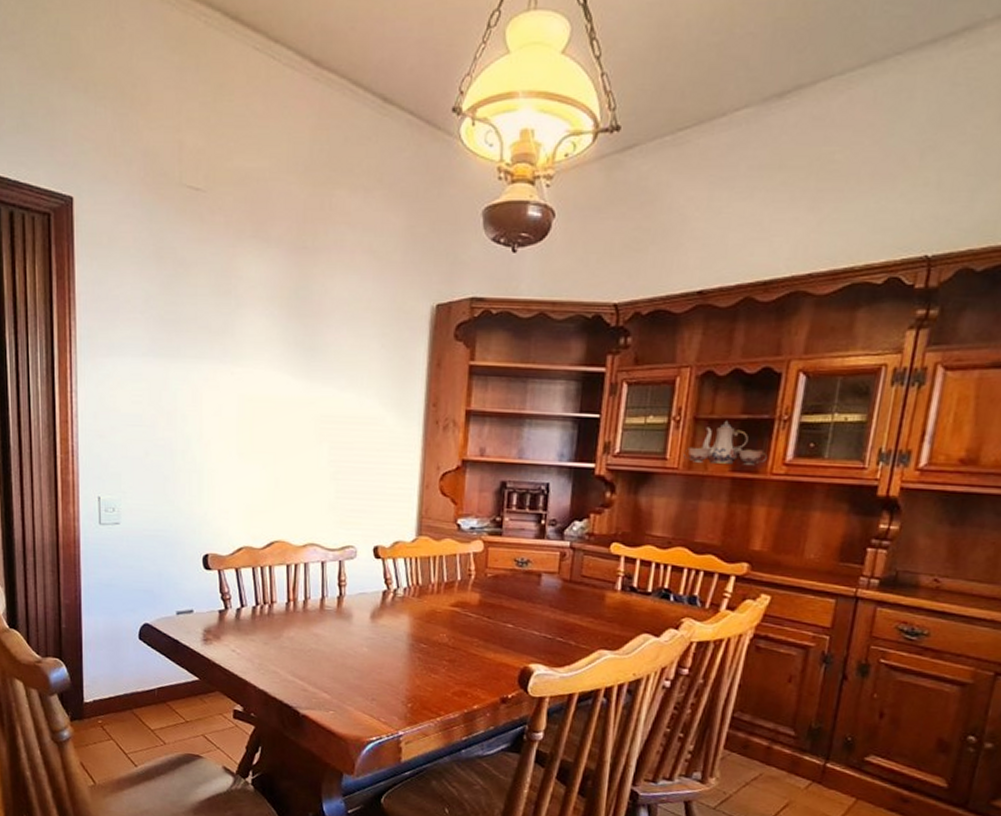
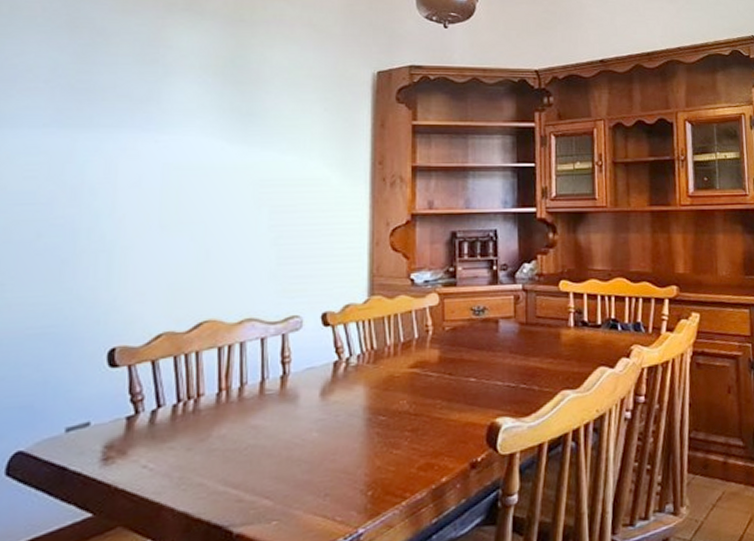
tea set: present [683,420,767,466] -> none [609,162,675,201]

